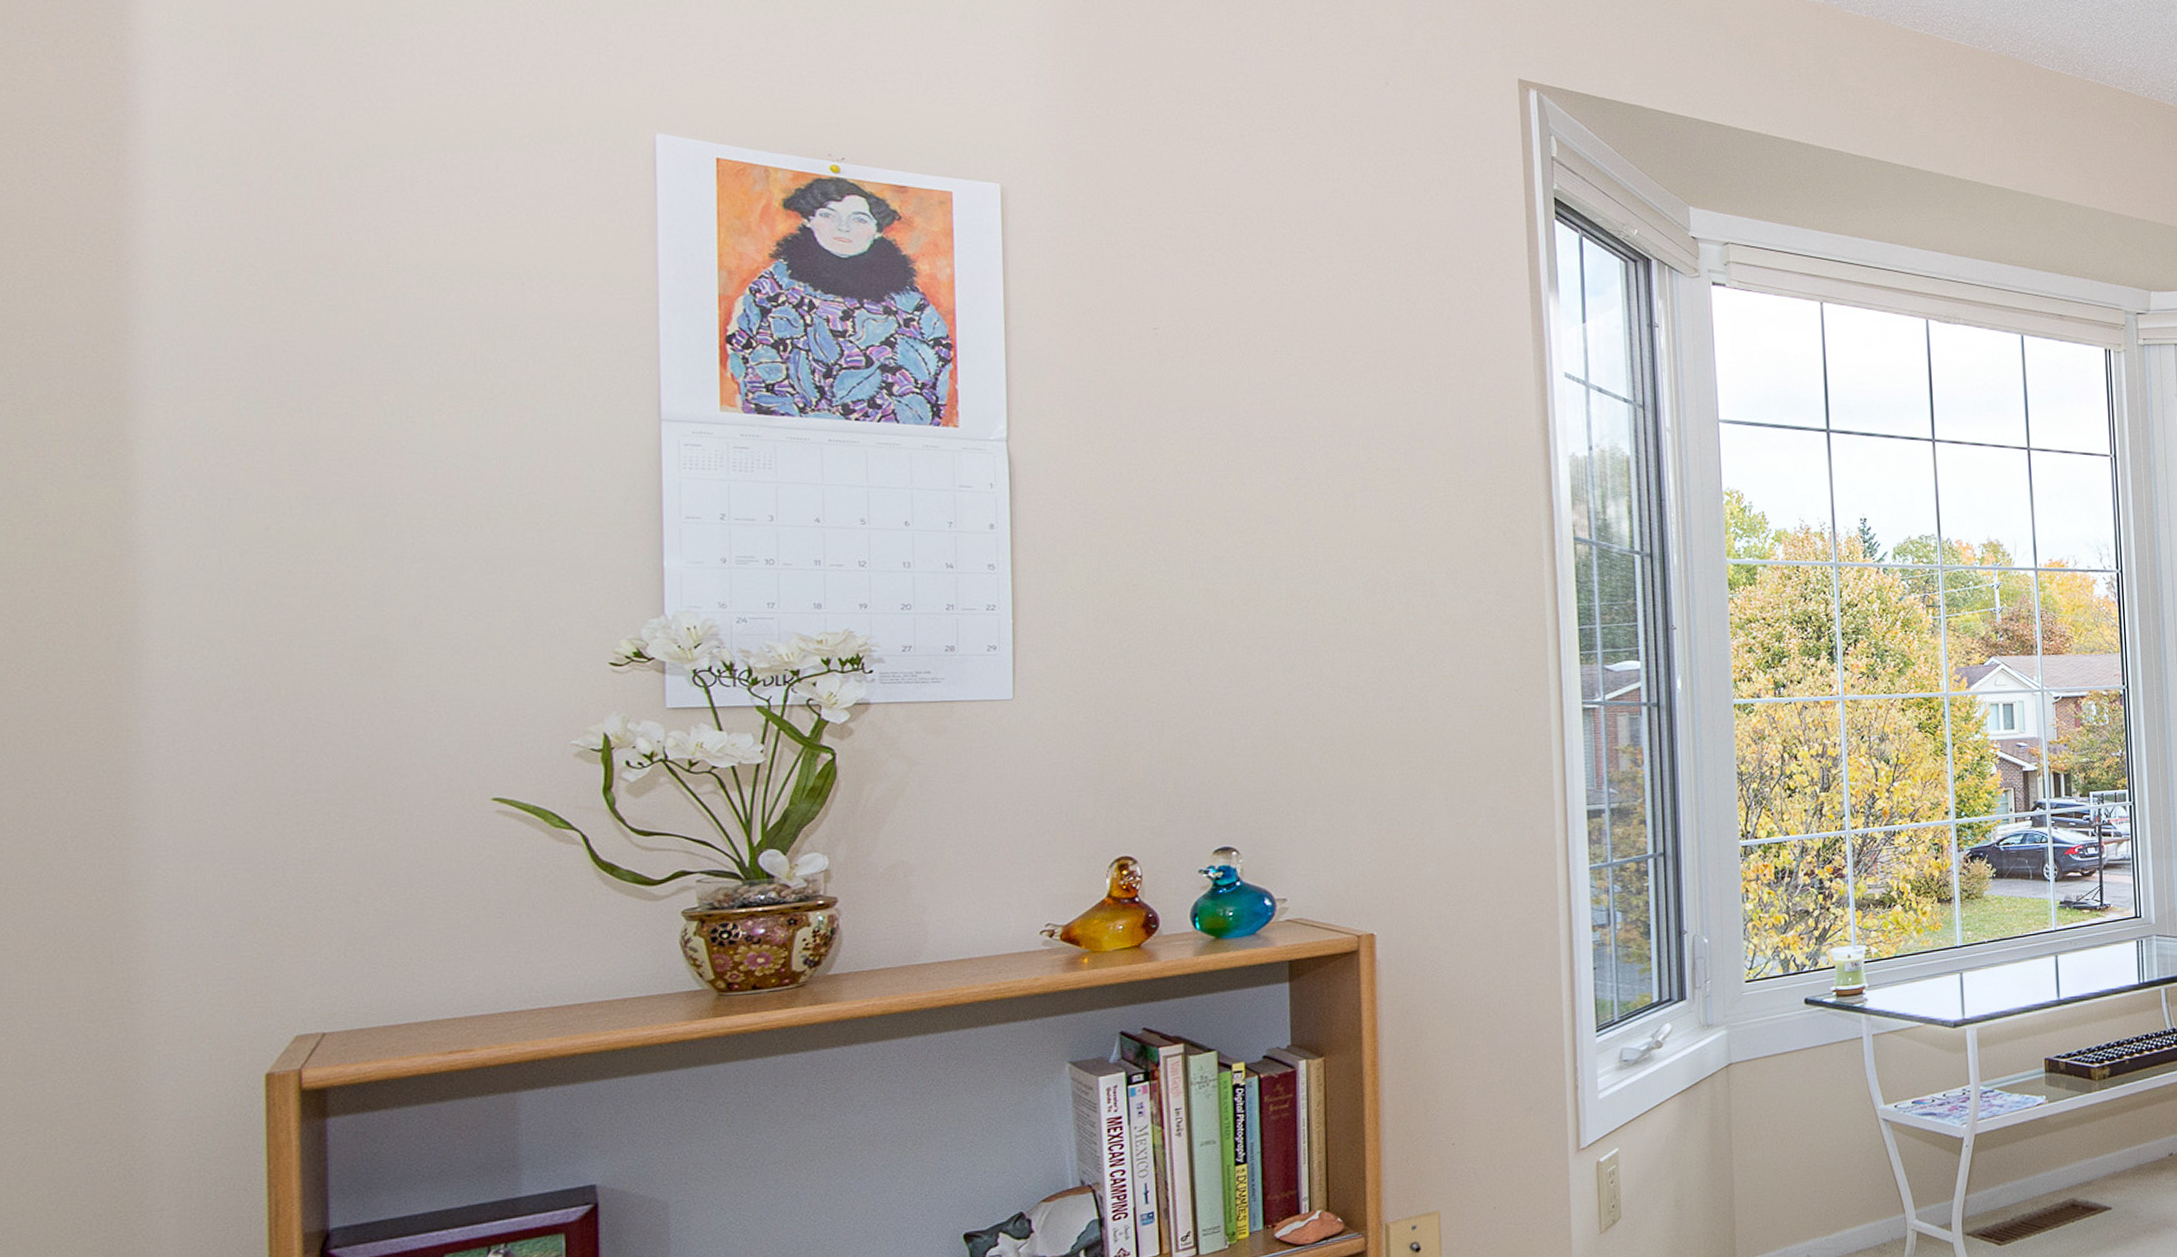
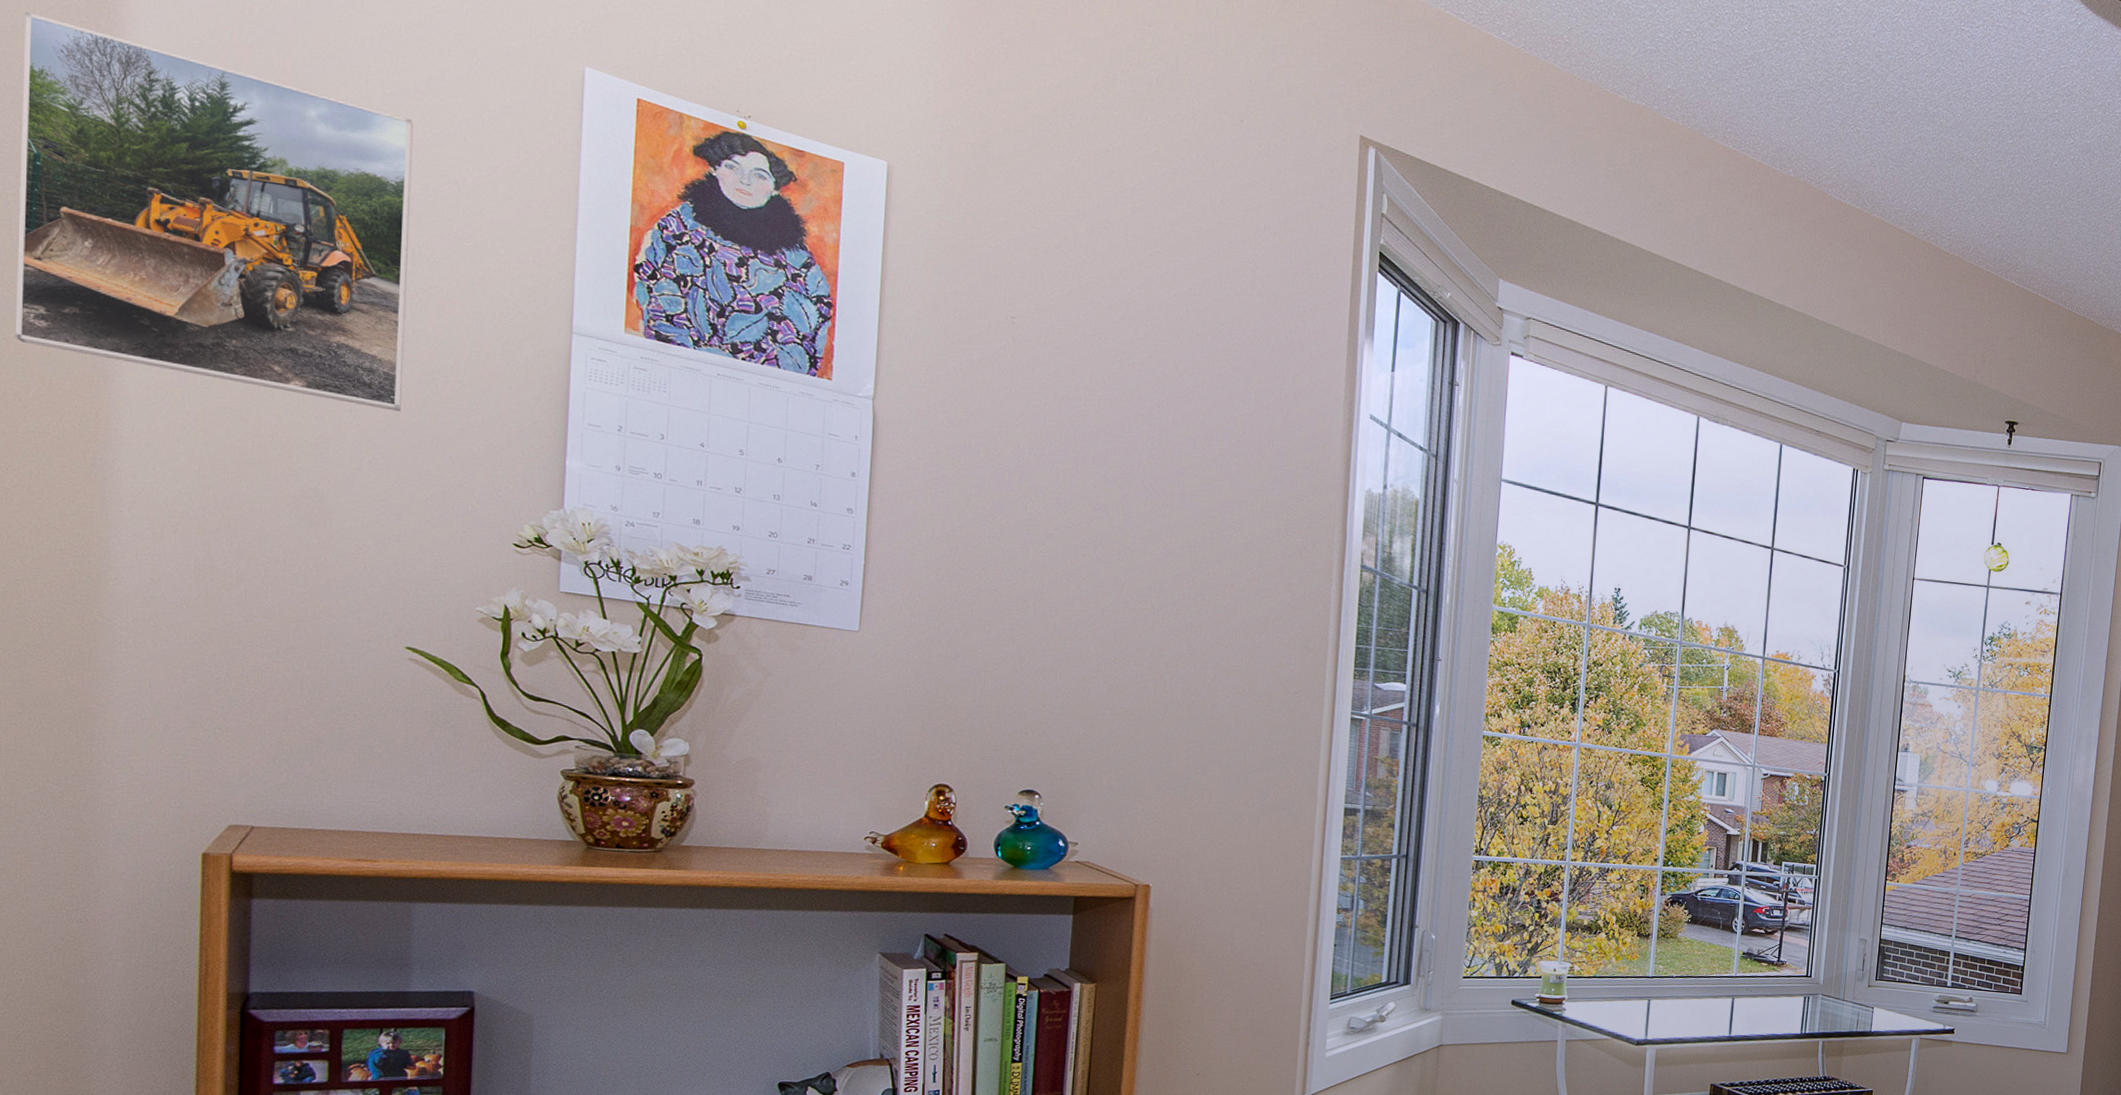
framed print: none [22,168,471,537] -> present [15,12,413,412]

